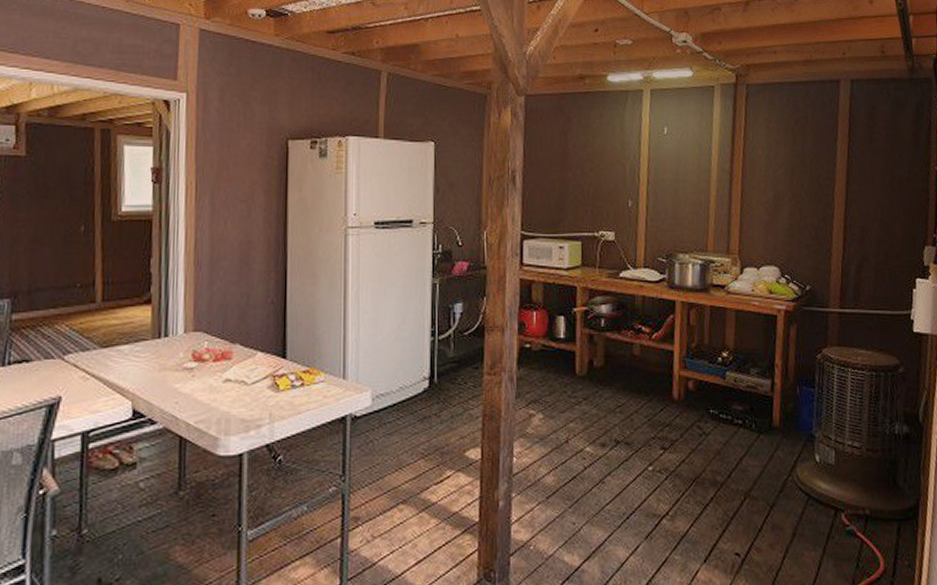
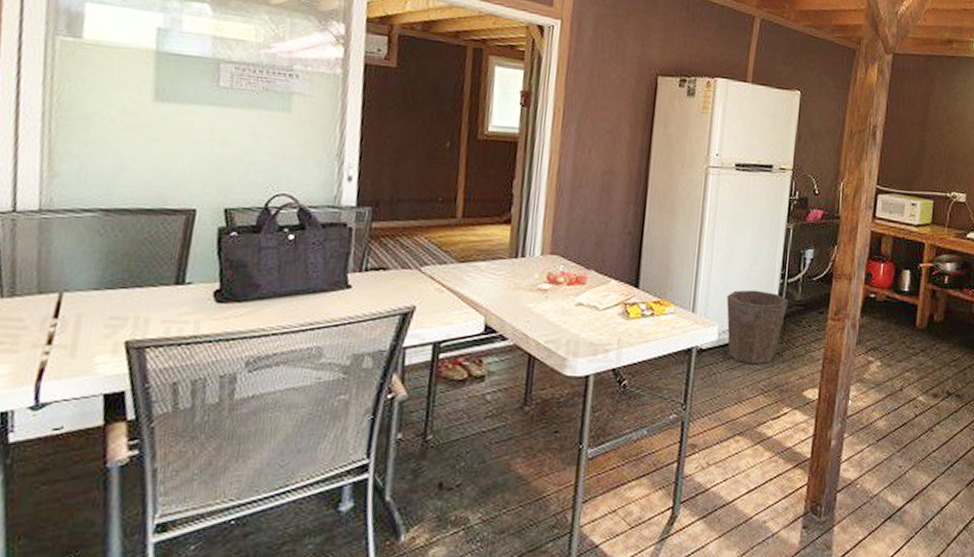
waste bin: none [377,350,442,428] -> present [726,289,789,365]

